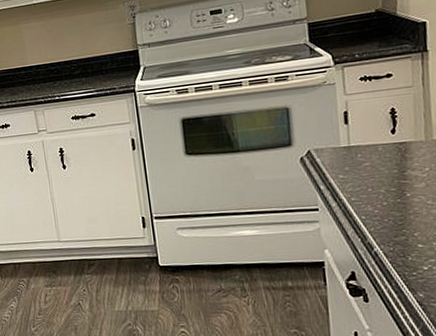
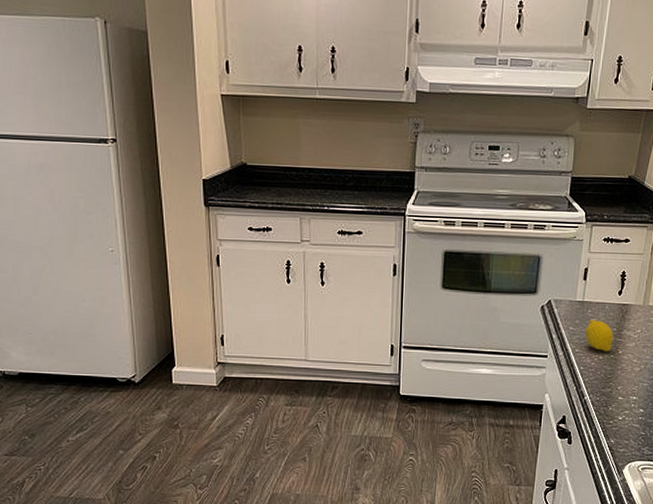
fruit: none [358,163,397,196] -> present [585,319,614,351]

